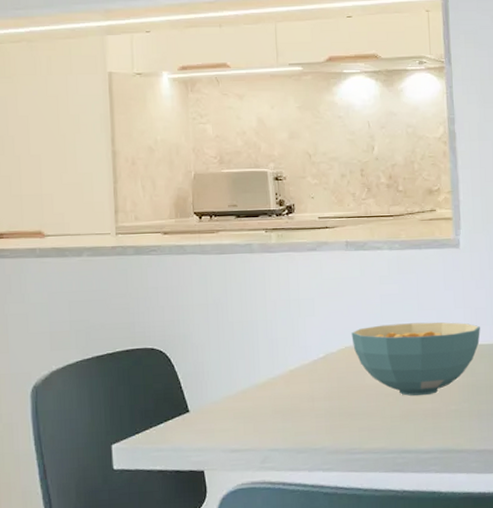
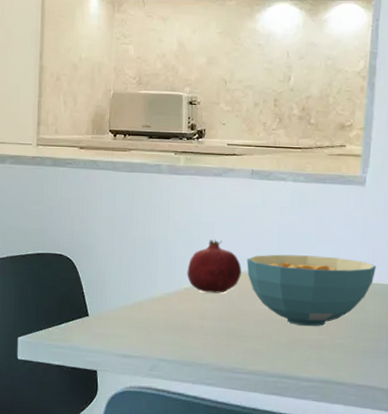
fruit: none [290,315,347,373] -> present [187,239,242,293]

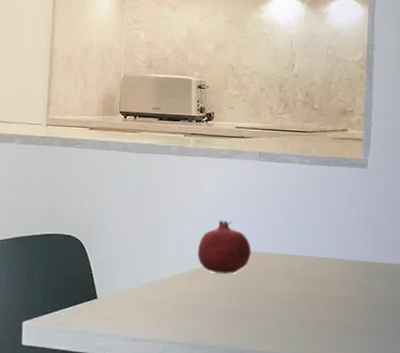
cereal bowl: present [246,254,376,327] -> none [256,234,380,307]

